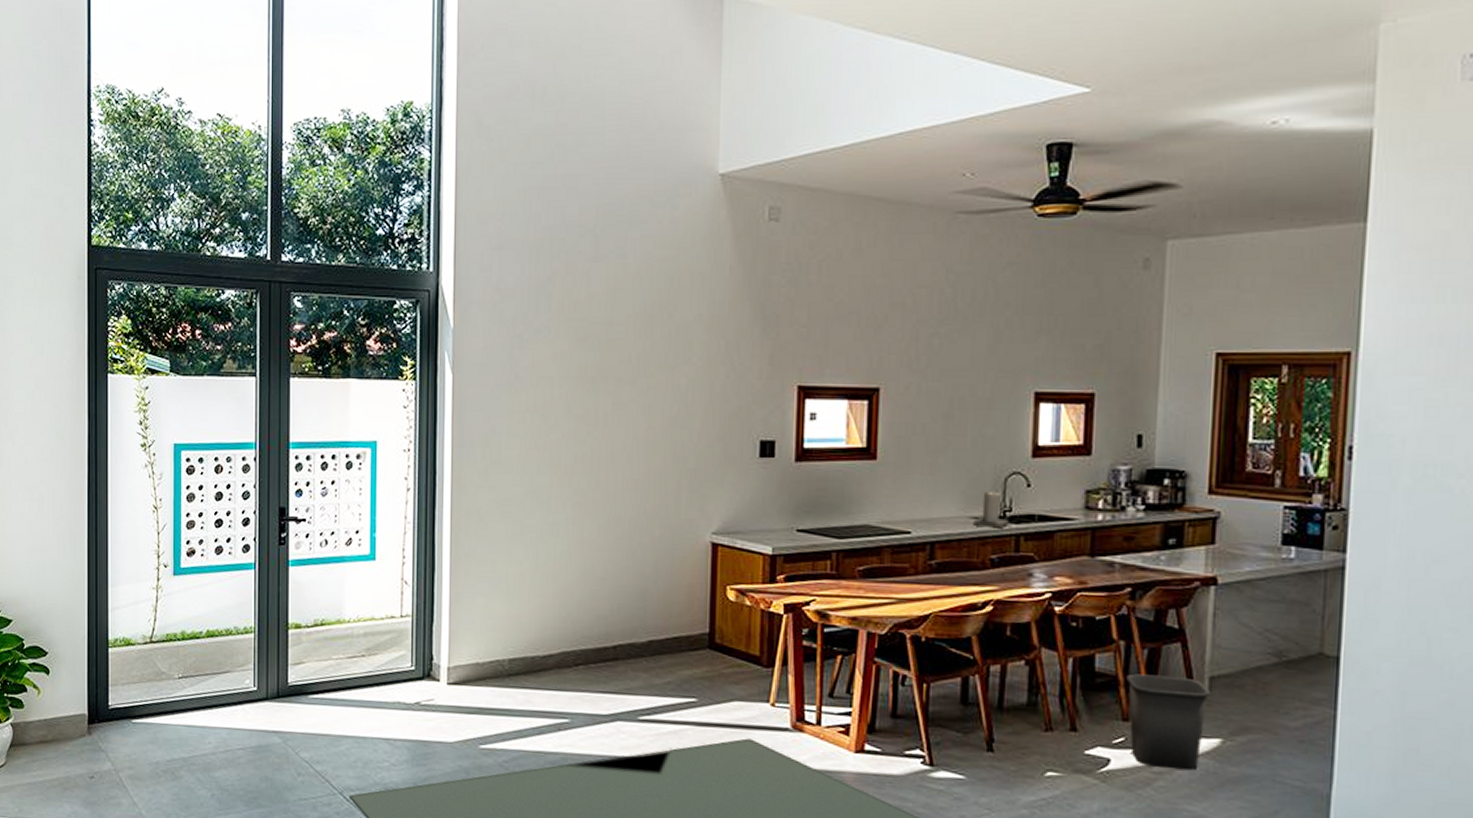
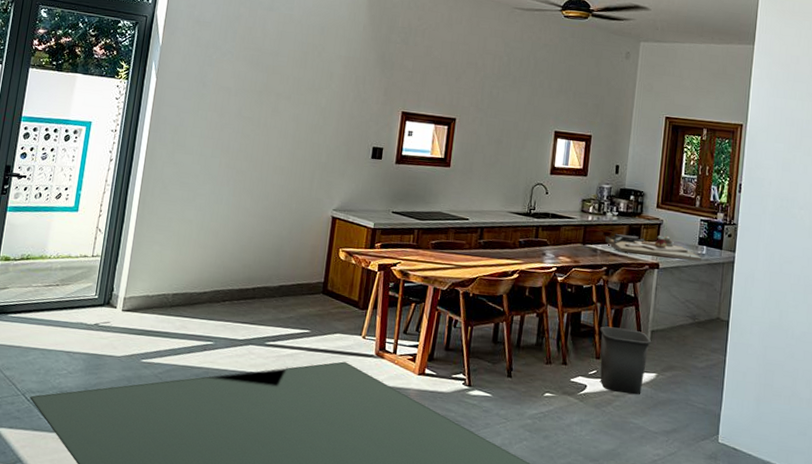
paper towel roll: present [973,491,1008,529] -> none [509,195,532,221]
decorative tray: none [1127,534,1289,570] -> present [605,233,702,262]

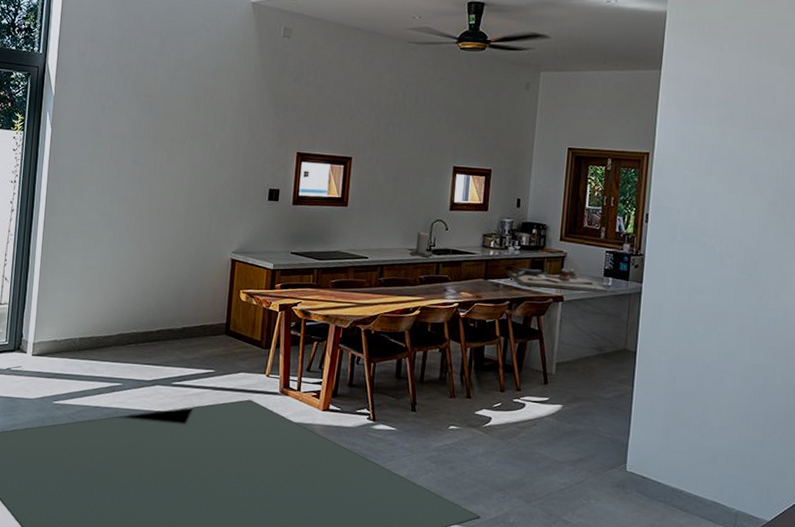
paper towel roll: none [509,195,532,221] -> present [409,232,433,258]
waste bin: present [600,326,652,395] -> none [504,359,557,426]

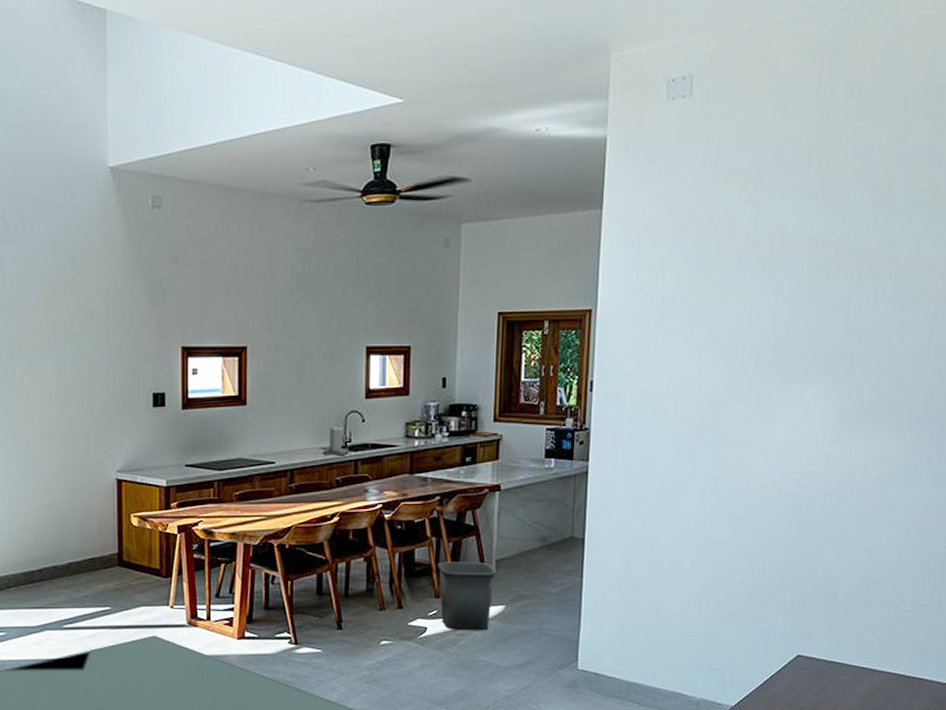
waste bin: none [504,359,557,426] -> present [437,561,497,631]
decorative tray: present [507,267,608,293] -> none [436,452,550,477]

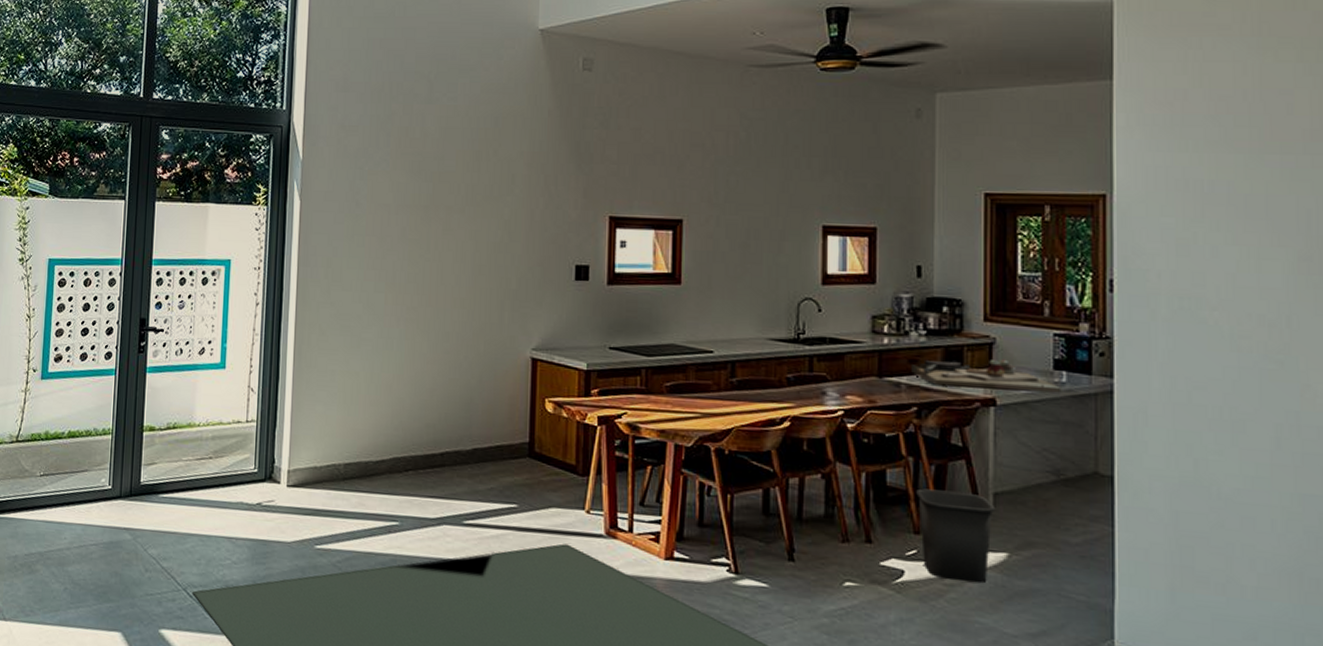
paper towel roll: present [322,427,349,456] -> none [770,315,802,350]
decorative tray: none [436,452,550,477] -> present [911,359,1062,393]

